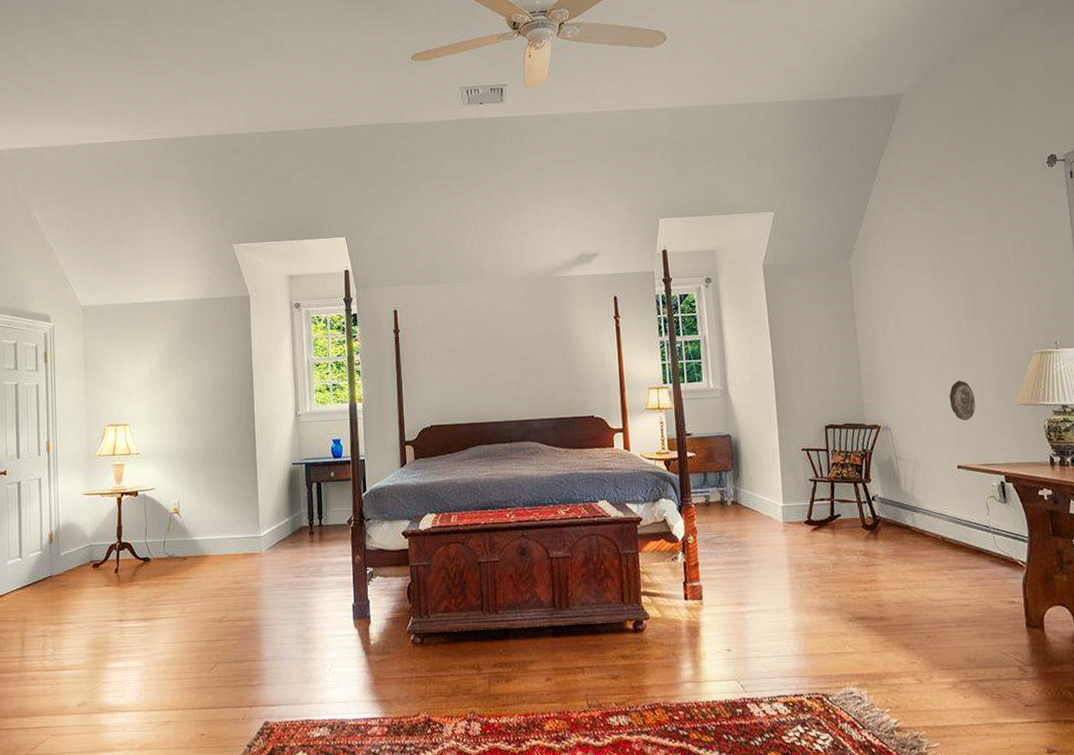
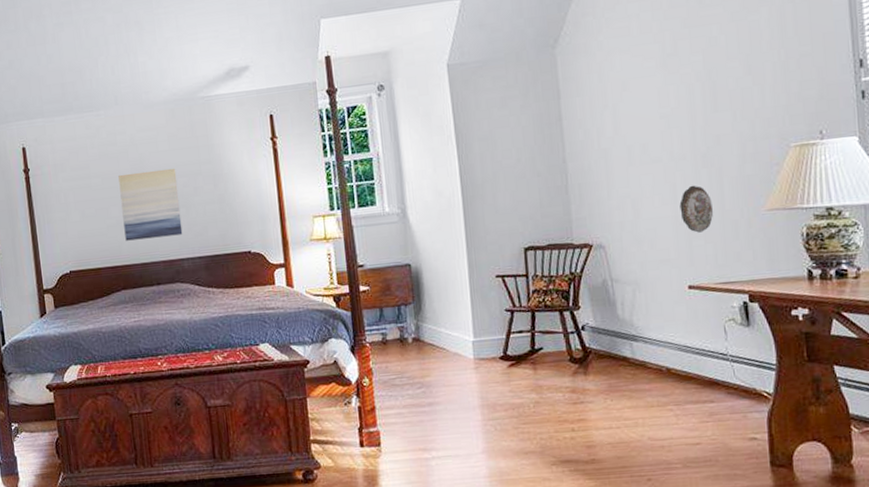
wall art: none [479,337,535,401] -> present [118,168,183,241]

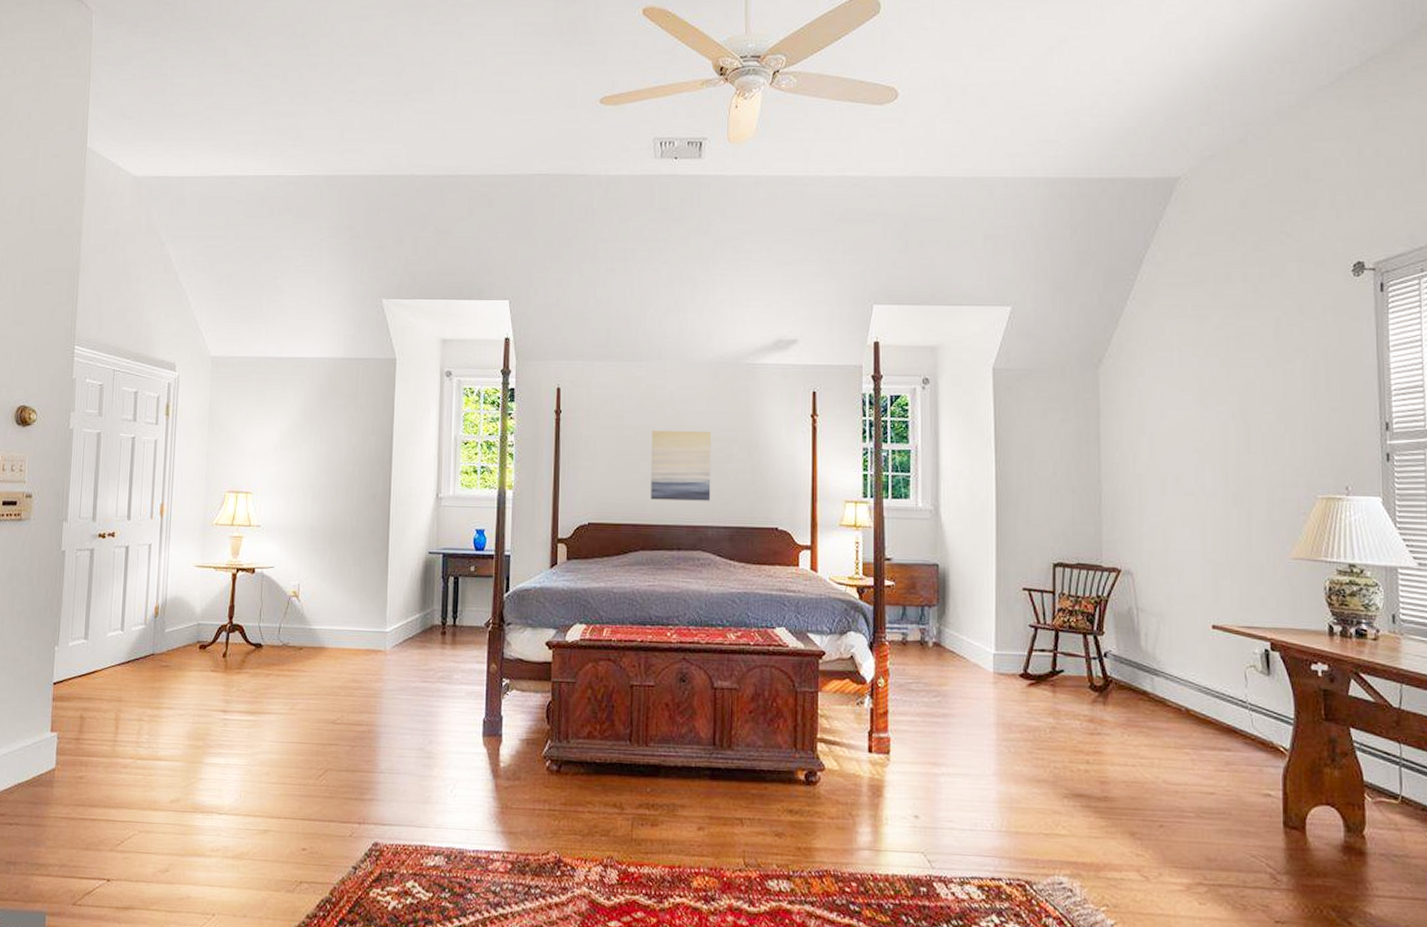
decorative plate: present [679,185,713,233] -> none [1208,523,1240,572]

